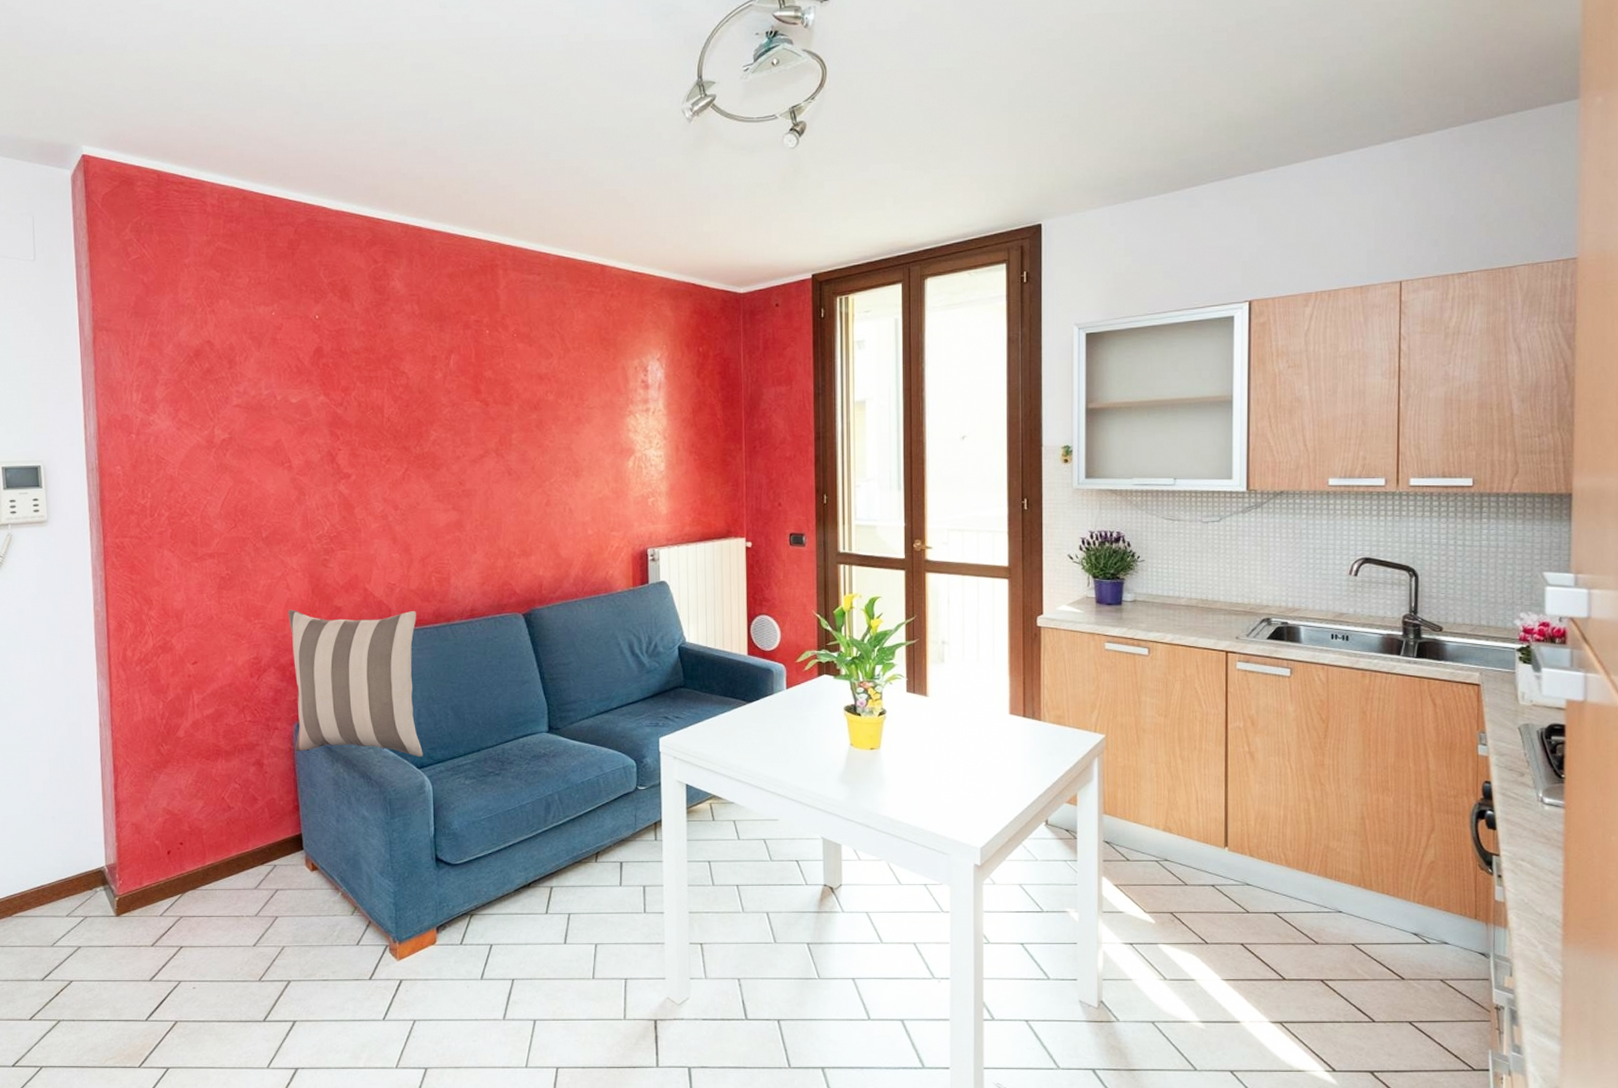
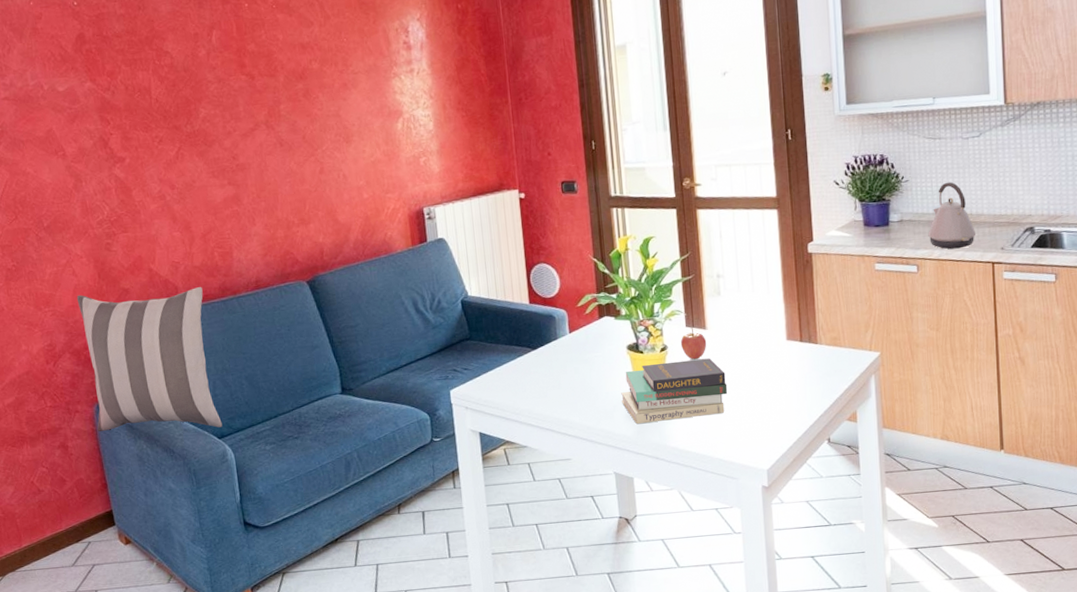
books: none [835,726,945,789] -> present [621,358,728,424]
fruit: none [899,694,927,727] -> present [680,328,707,360]
kettle: none [1161,565,1210,634] -> present [928,181,975,249]

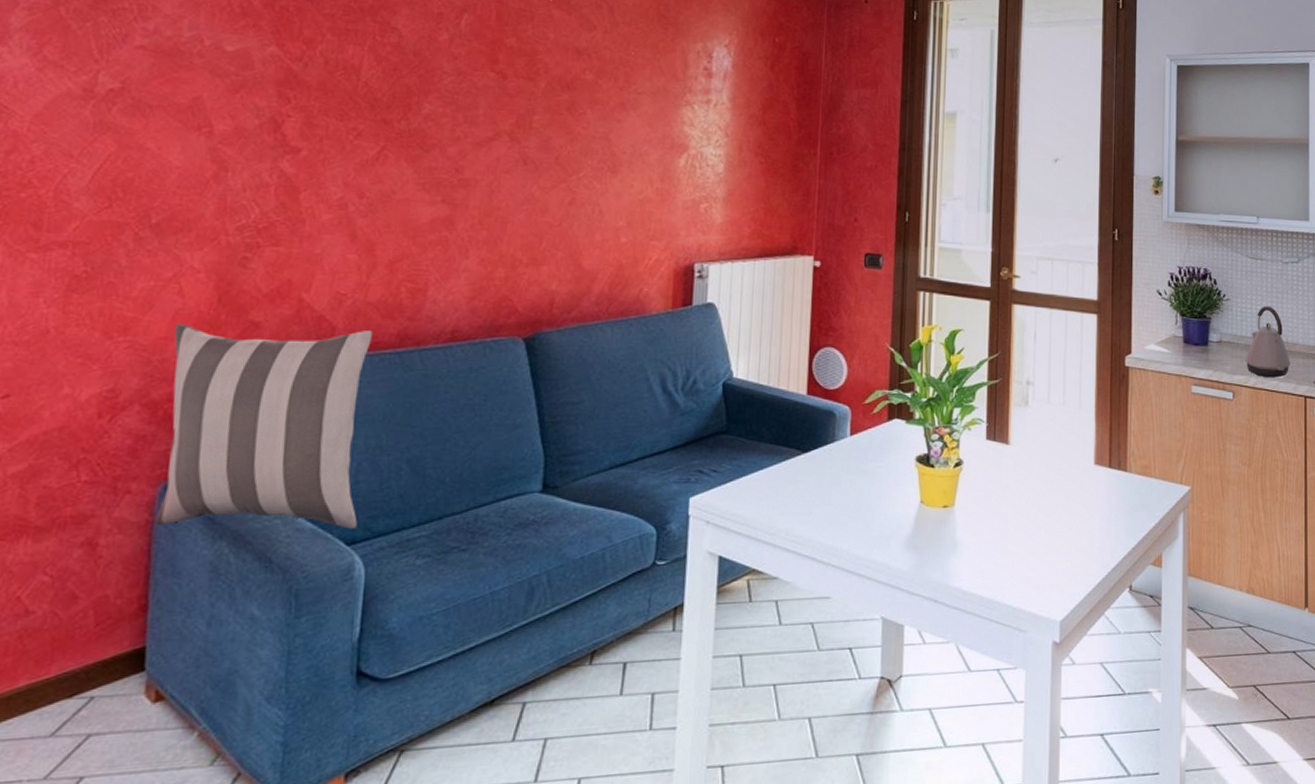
books: present [621,358,728,424] -> none [902,479,1026,556]
fruit: present [680,328,707,360] -> none [978,441,1008,480]

